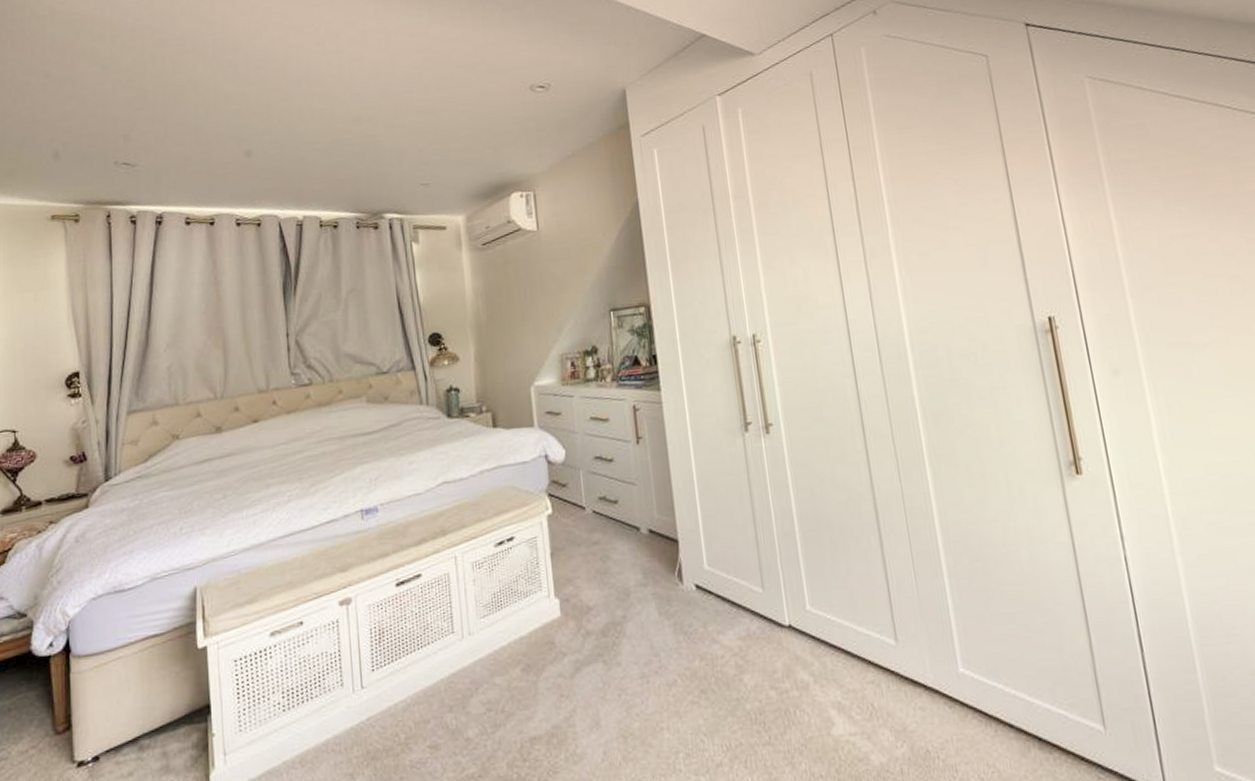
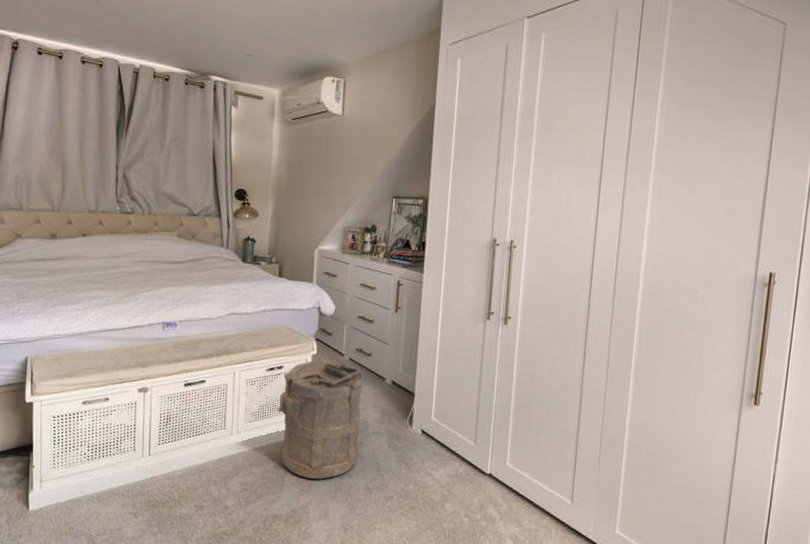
laundry hamper: none [516,513,624,678] -> present [278,357,364,480]

